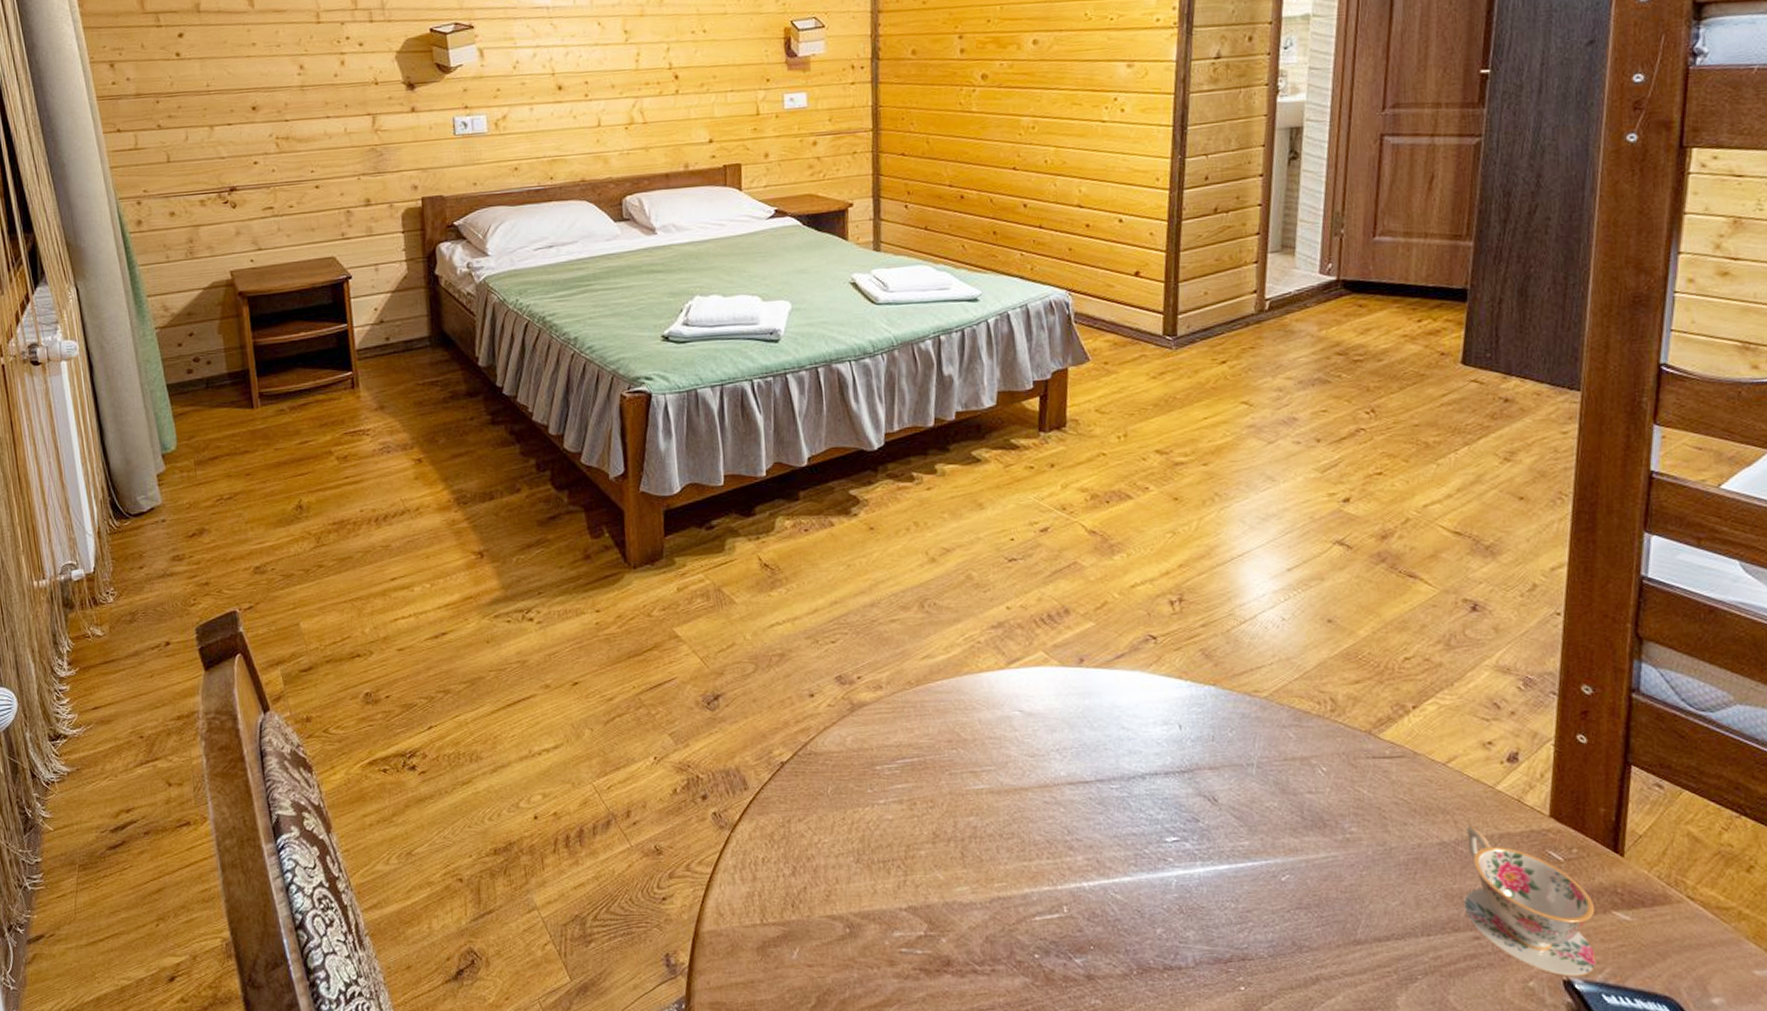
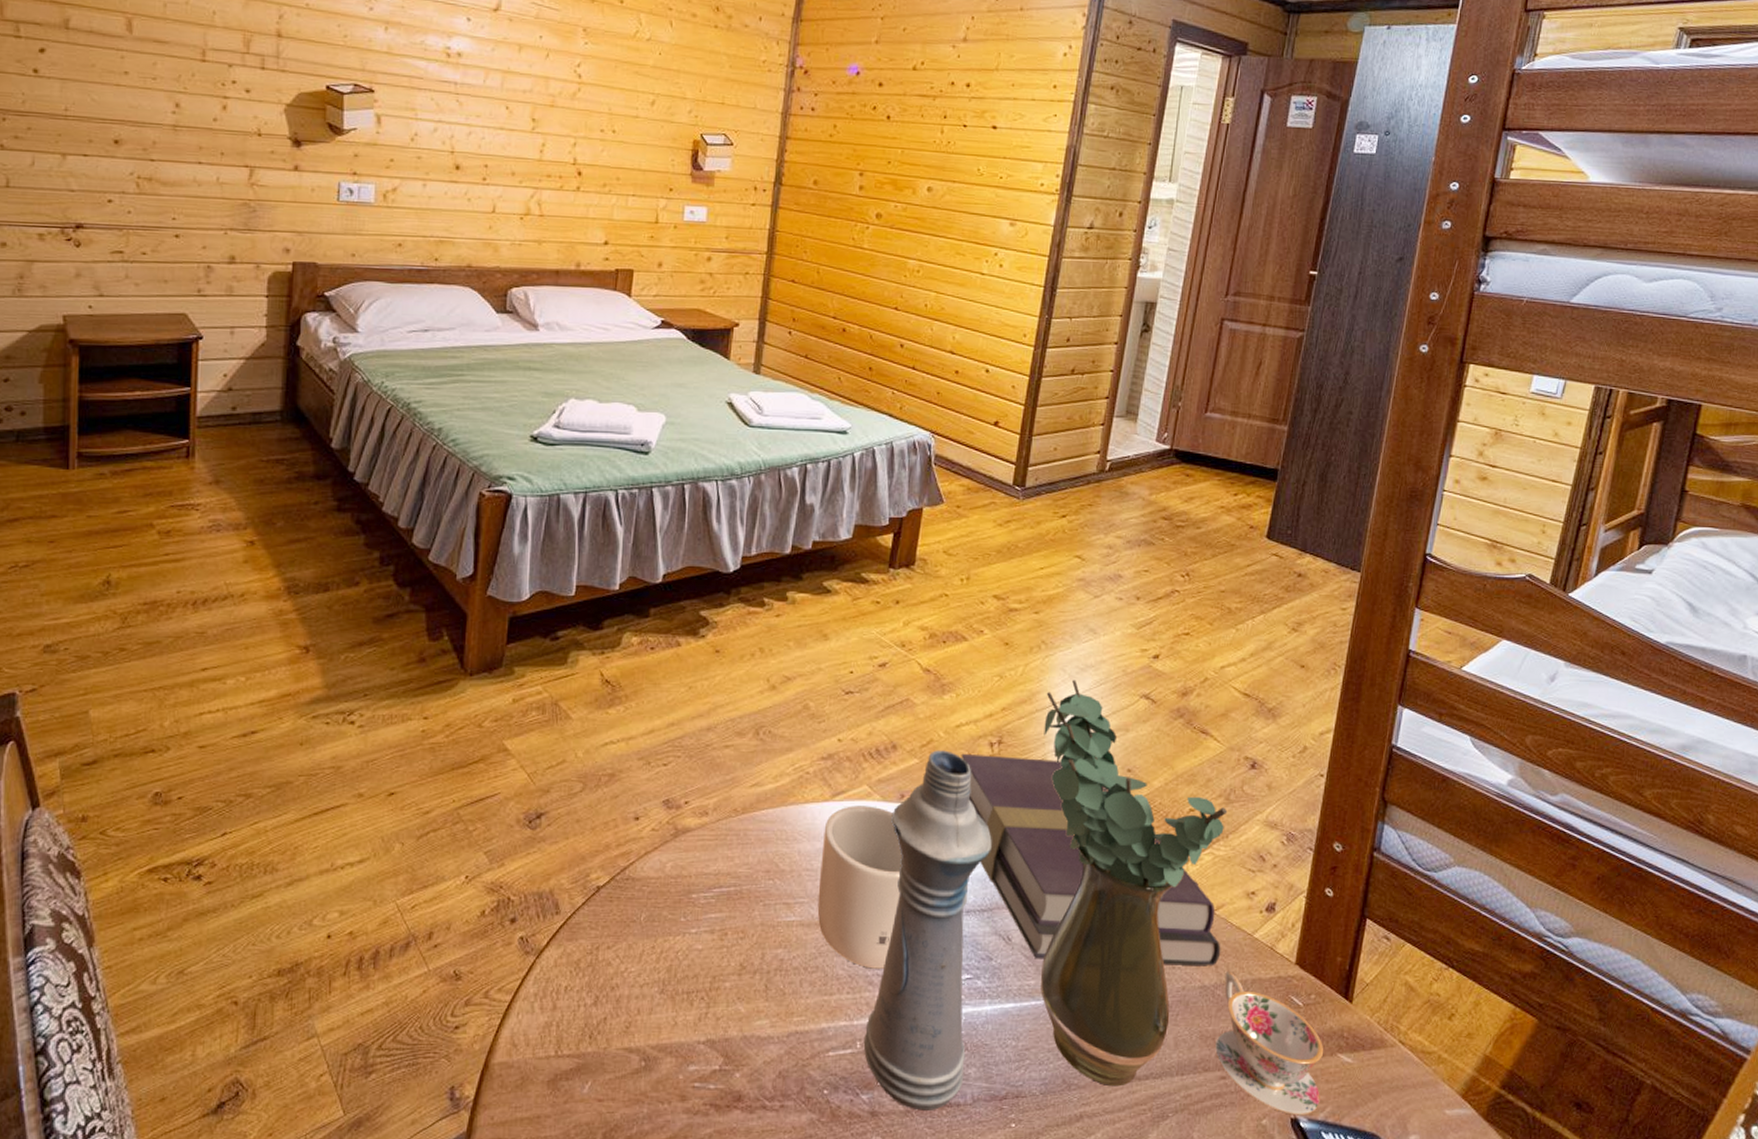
mug: none [1003,671,1091,834] -> present [817,806,902,969]
bottle: none [1070,611,1185,974] -> present [863,750,992,1111]
book: none [1139,613,1459,822] -> present [961,753,1221,966]
vase: none [1226,530,1450,948] -> present [1040,679,1228,1087]

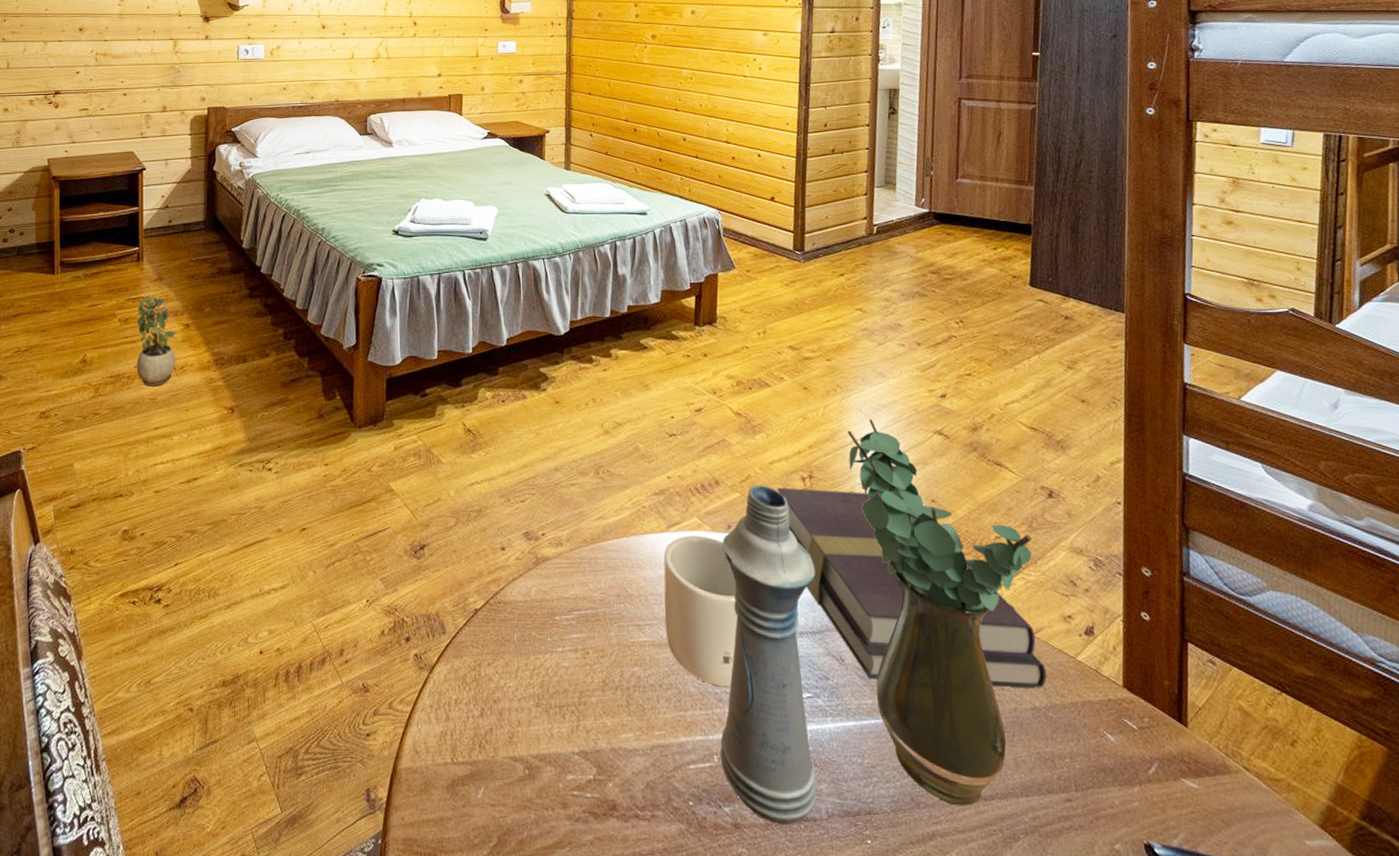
potted plant: none [180,500,235,618] -> present [136,294,176,387]
teacup: present [1215,970,1324,1116] -> none [1054,692,1172,842]

